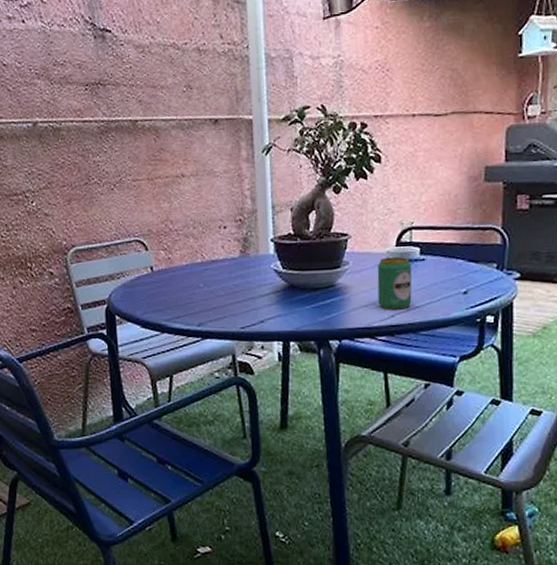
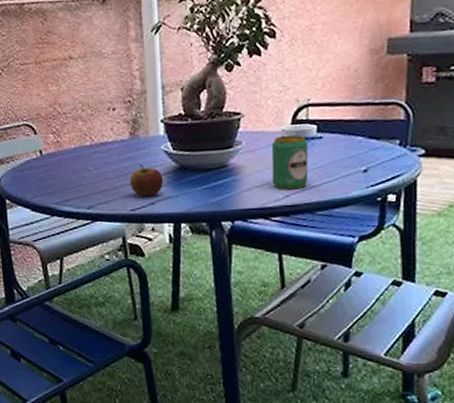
apple: none [239,283,273,315] -> present [129,165,164,197]

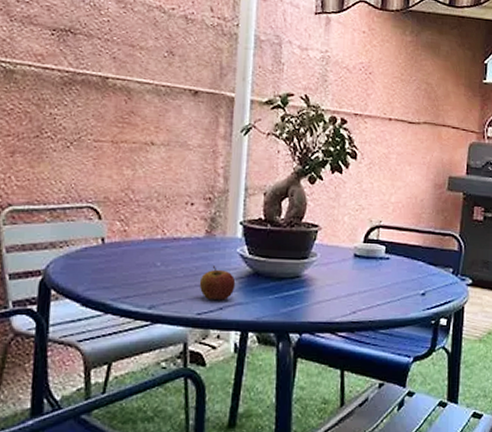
beverage can: present [271,135,309,190] -> none [342,252,377,307]

